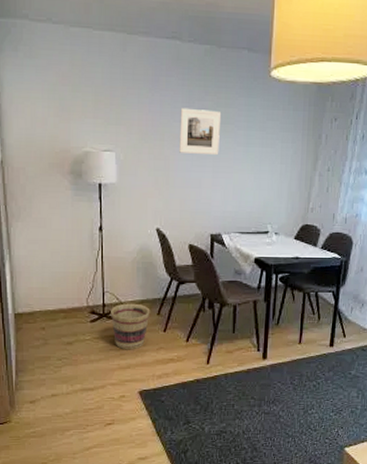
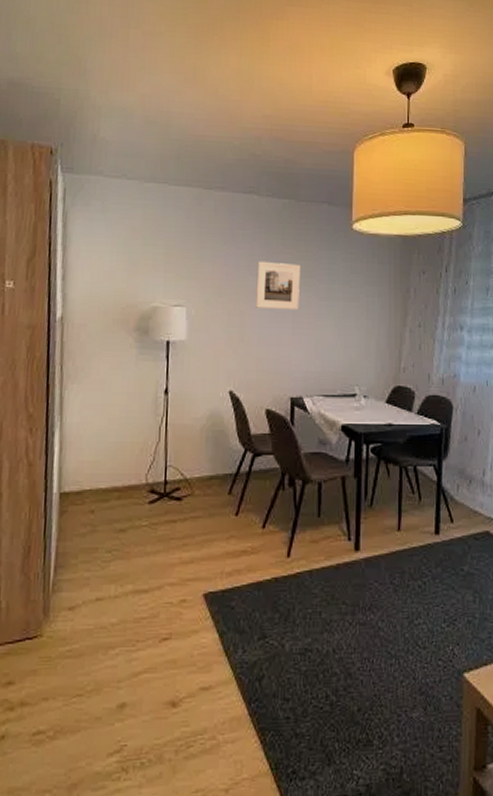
basket: present [111,303,150,350] -> none [173,480,220,539]

